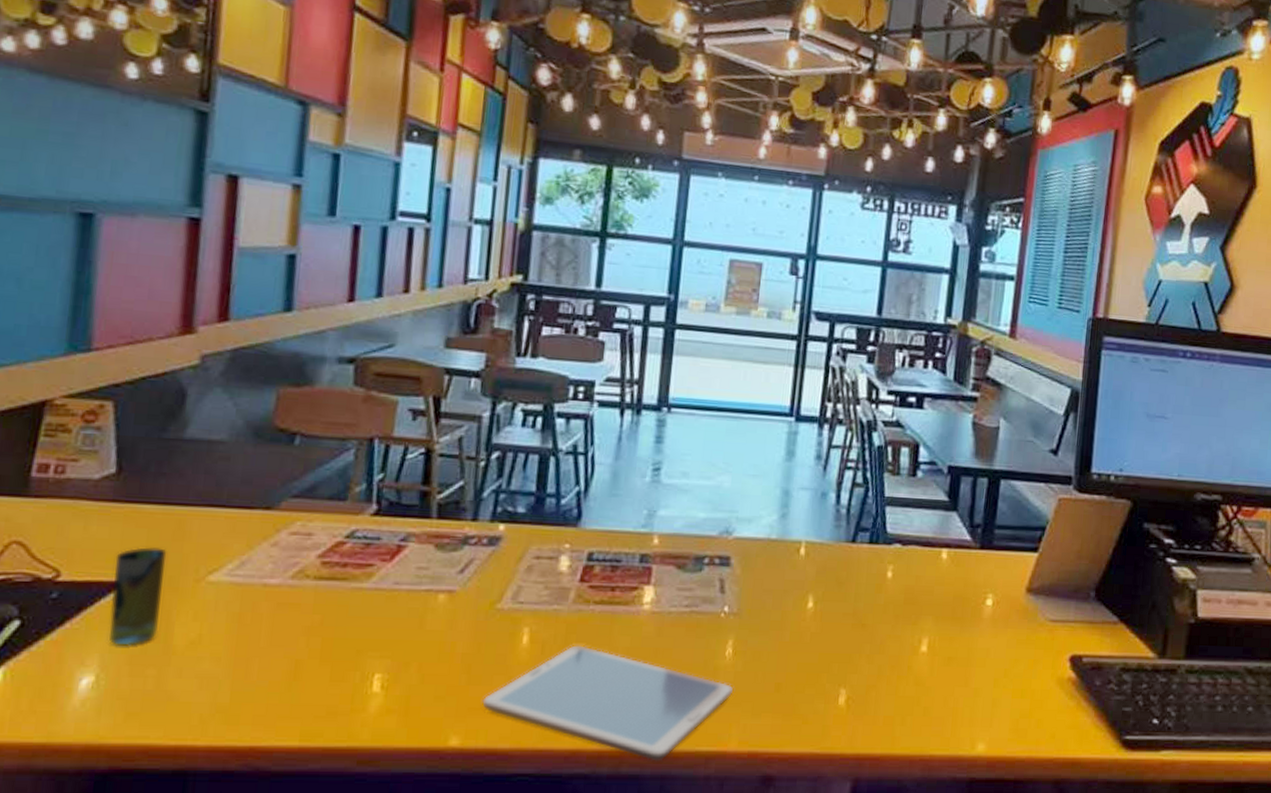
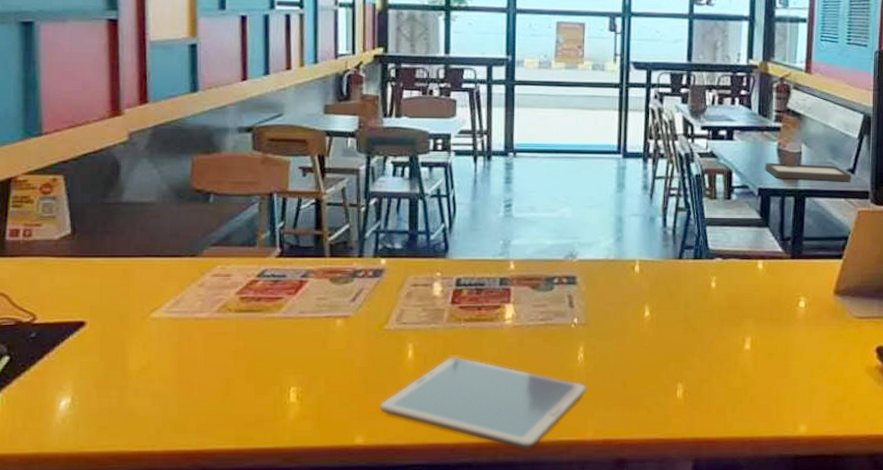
cup: present [108,547,167,646] -> none [77,293,117,373]
tray: none [957,436,1055,465] -> present [765,162,852,182]

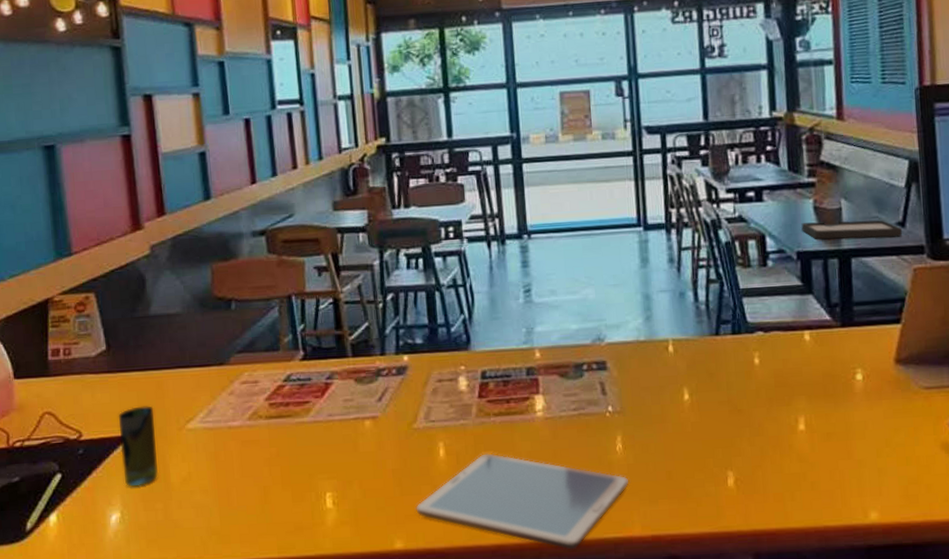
cup: none [77,293,117,373] -> present [118,406,159,486]

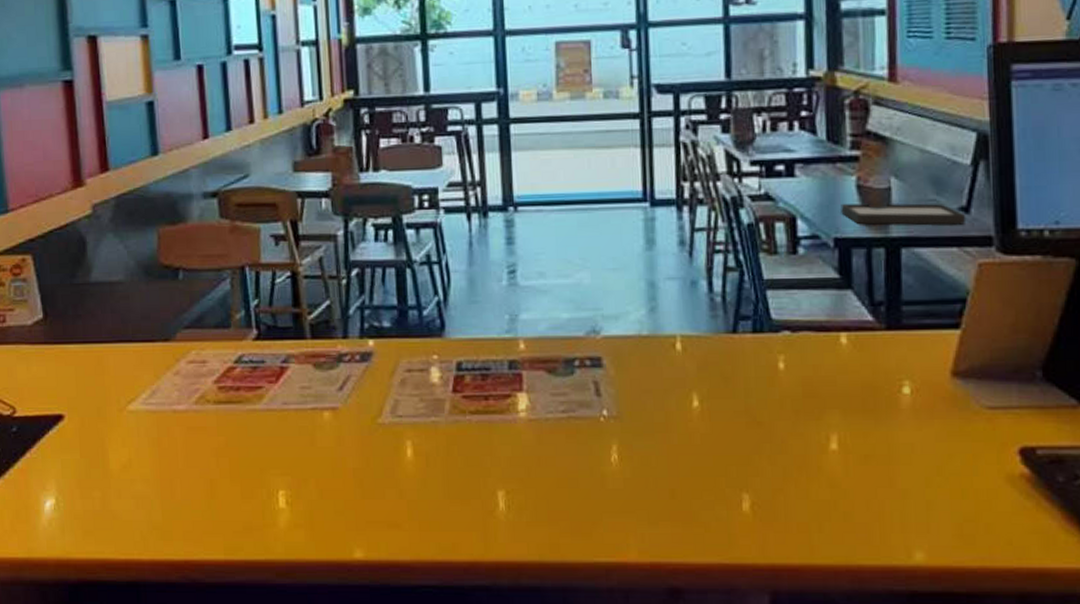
cup: present [118,406,159,486] -> none [54,383,97,471]
tablet: present [416,453,629,550] -> none [378,456,625,573]

